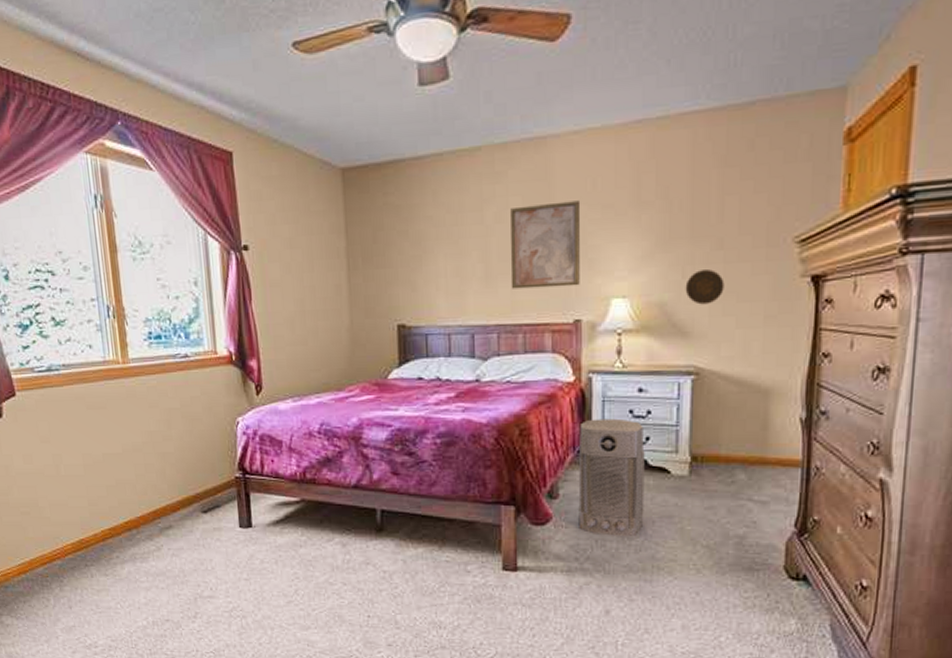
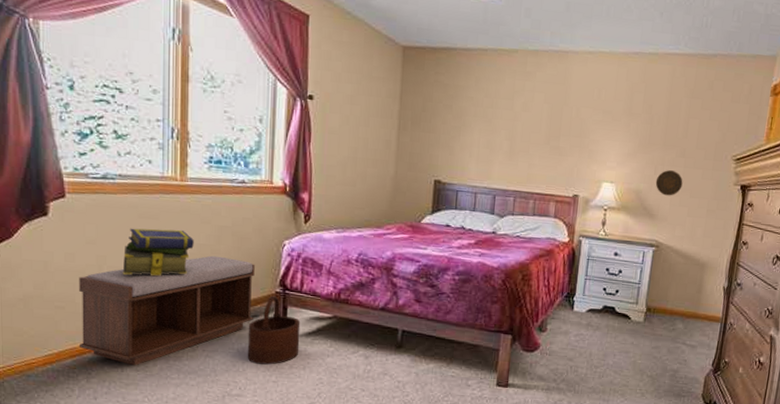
bench: none [39,442,215,571] -> present [79,255,255,366]
stack of books: none [77,418,145,473] -> present [122,228,194,277]
wooden bucket: none [211,481,269,561] -> present [247,295,301,365]
wall art: present [510,200,581,289] -> none [528,101,588,169]
air purifier: present [578,418,645,537] -> none [559,272,615,366]

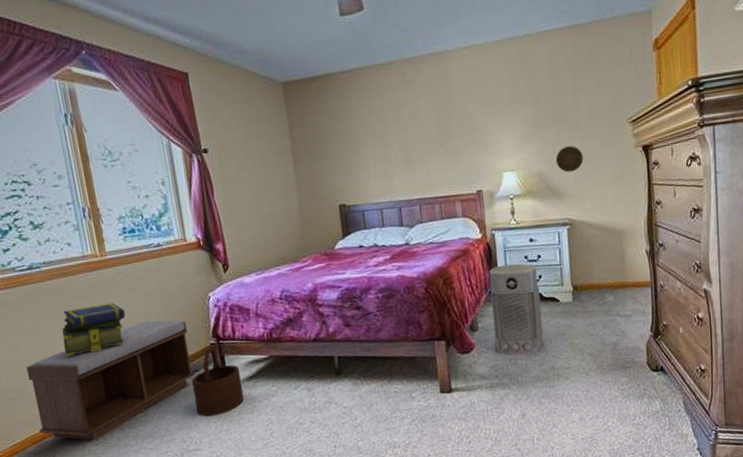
air purifier: none [559,272,615,366] -> present [489,263,543,355]

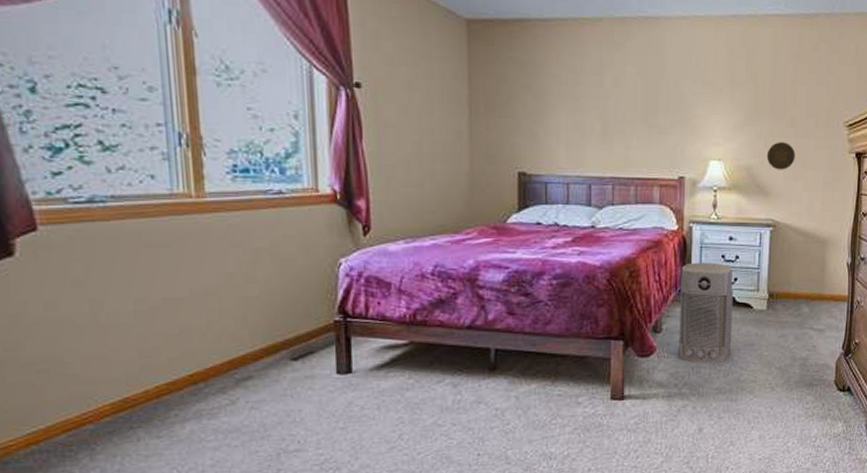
bench: present [26,320,195,441] -> none [67,285,308,432]
stack of books: present [62,303,126,357] -> none [126,259,222,321]
wooden bucket: present [191,347,245,417] -> none [302,325,371,410]

